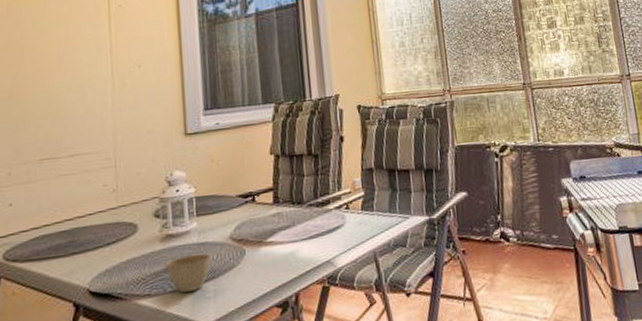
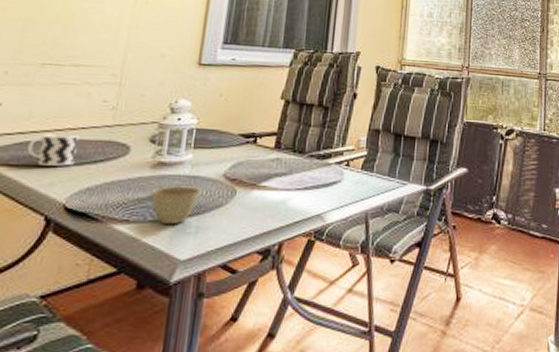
cup: none [44,222,89,256] -> present [27,133,79,166]

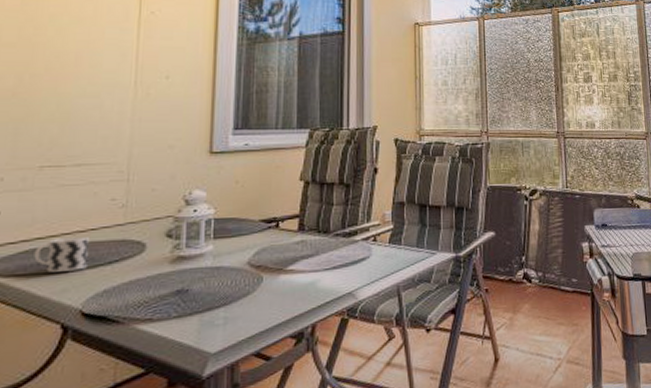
cup: present [150,186,200,224] -> none [173,278,225,319]

